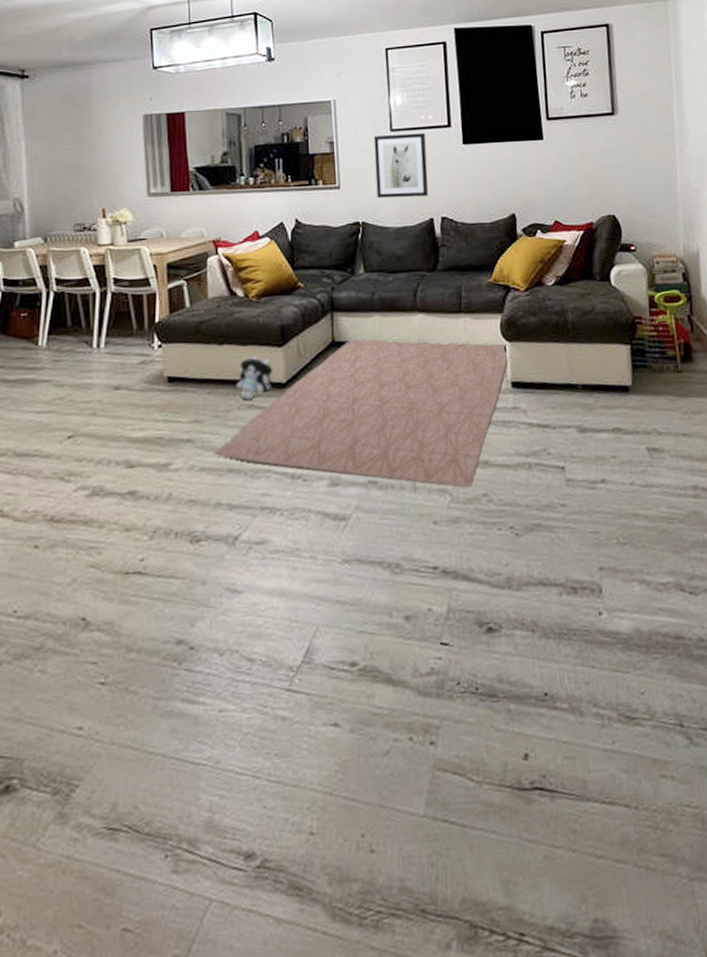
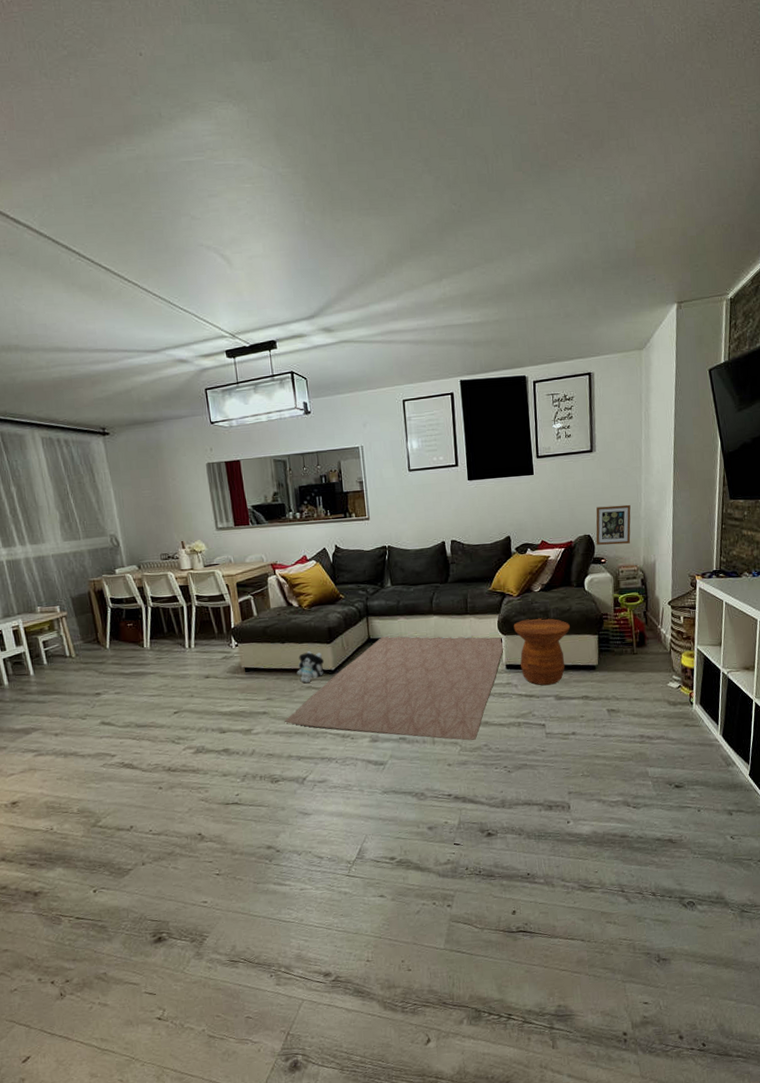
wall art: present [373,132,429,199] -> none [395,471,441,527]
side table: none [520,320,594,412] -> present [513,618,570,686]
picture frame: none [621,179,666,229] -> present [596,504,631,545]

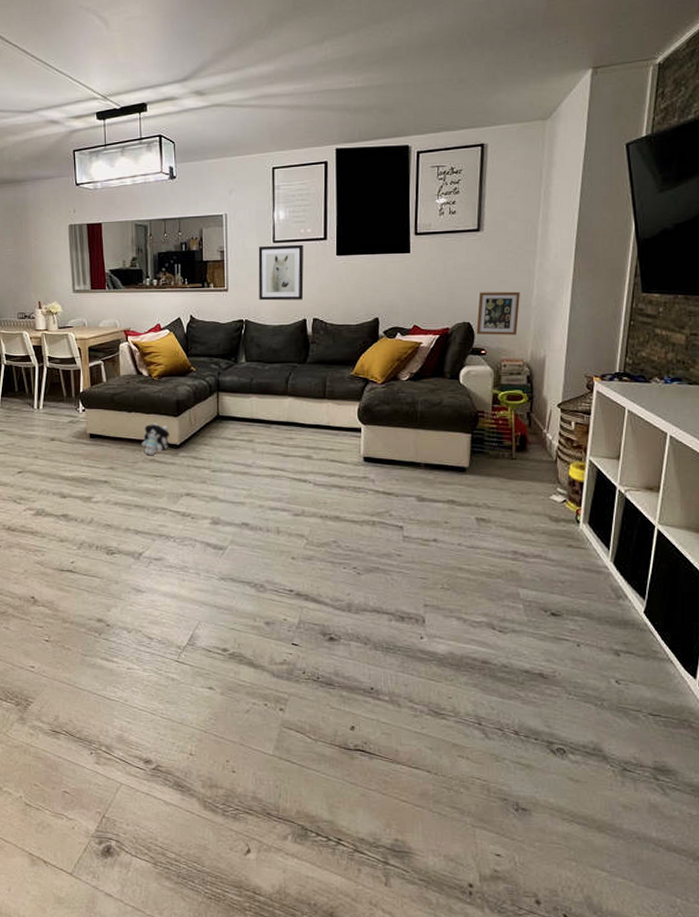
rug: present [284,635,505,741] -> none [124,414,364,534]
wall art: none [395,471,441,527] -> present [258,244,304,301]
side table: present [513,618,570,686] -> none [375,409,439,484]

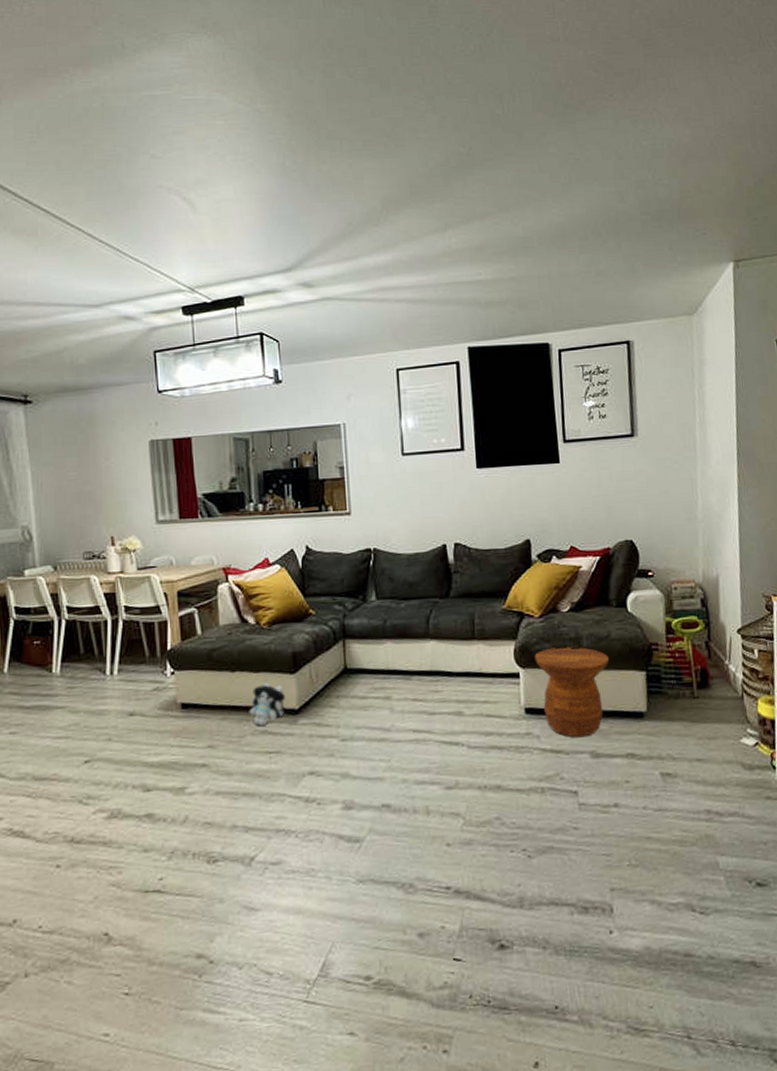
wall art: present [258,244,304,301] -> none [384,456,441,525]
side table: none [375,409,439,484] -> present [534,646,609,738]
picture frame: present [476,291,520,335] -> none [639,502,686,554]

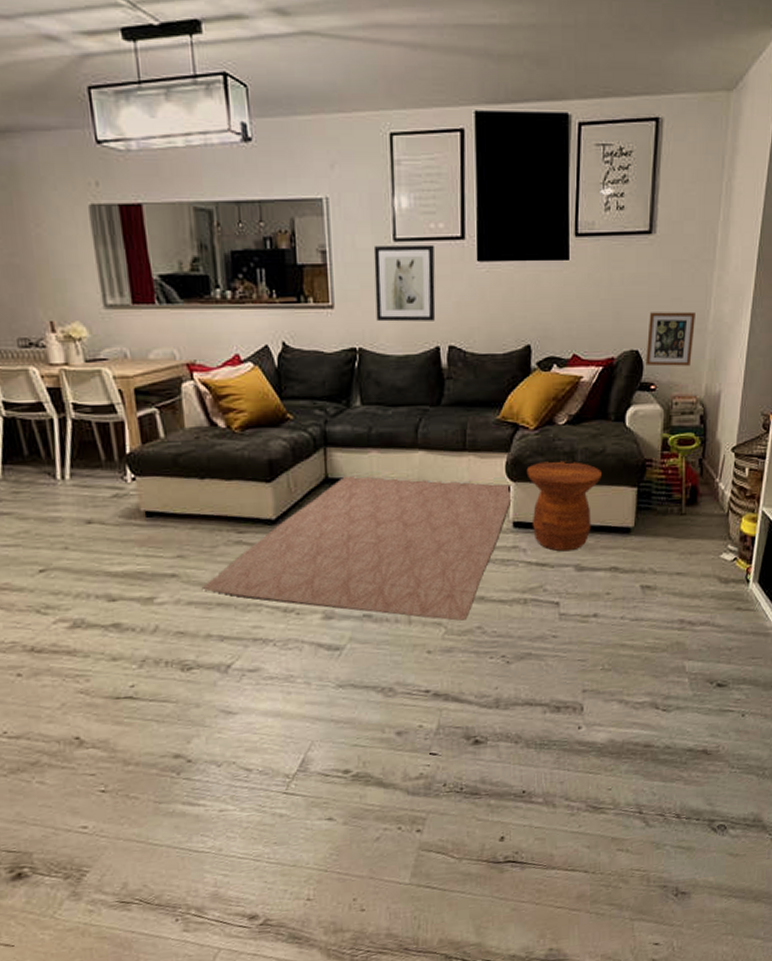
rug: none [229,665,523,811] -> present [201,475,513,621]
plush toy: present [249,683,286,727] -> none [221,492,262,537]
wall art: none [384,456,441,525] -> present [373,244,436,322]
picture frame: none [639,502,686,554] -> present [645,311,695,367]

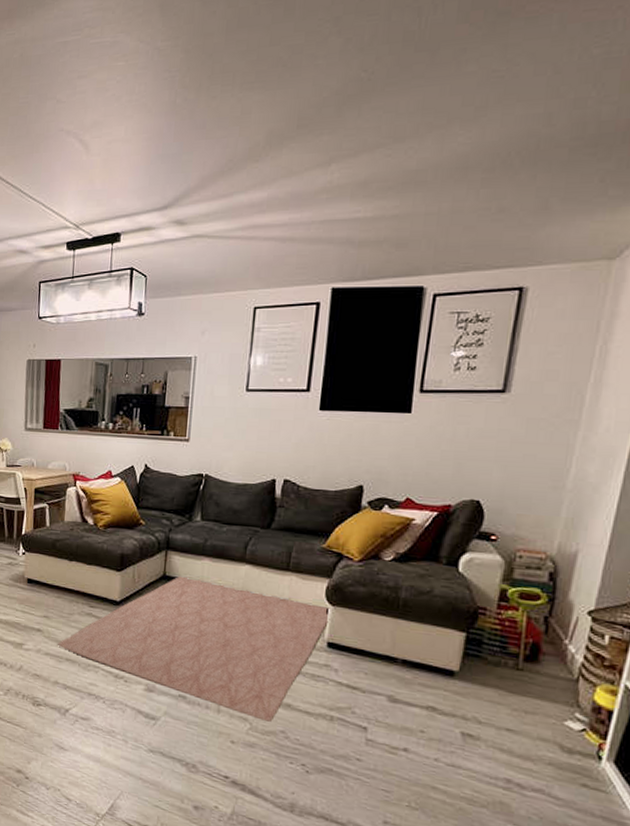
wall art: present [373,244,436,322] -> none [223,394,281,458]
side table: present [526,460,602,552] -> none [346,591,427,682]
picture frame: present [645,311,695,367] -> none [487,466,552,521]

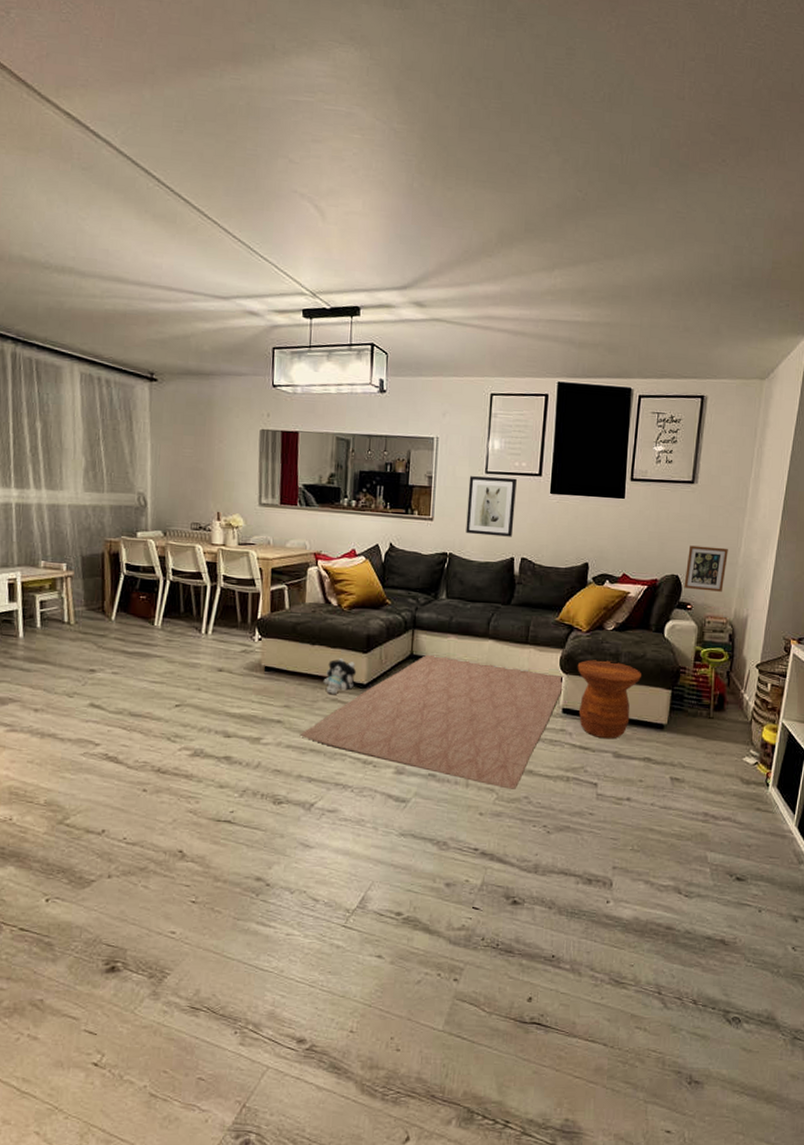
plush toy: none [79,575,111,610] -> present [323,658,357,695]
wall art: none [223,394,281,458] -> present [466,476,517,537]
side table: none [346,591,427,682] -> present [577,659,641,739]
picture frame: none [487,466,552,521] -> present [684,545,728,592]

